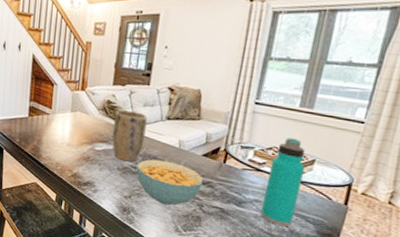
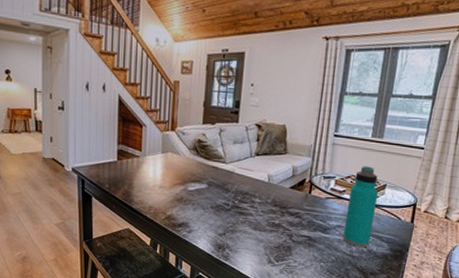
plant pot: present [112,110,148,162] -> none [204,149,238,200]
cereal bowl: present [136,159,203,206] -> none [229,195,292,239]

